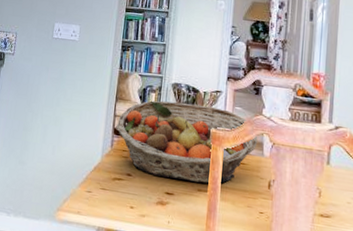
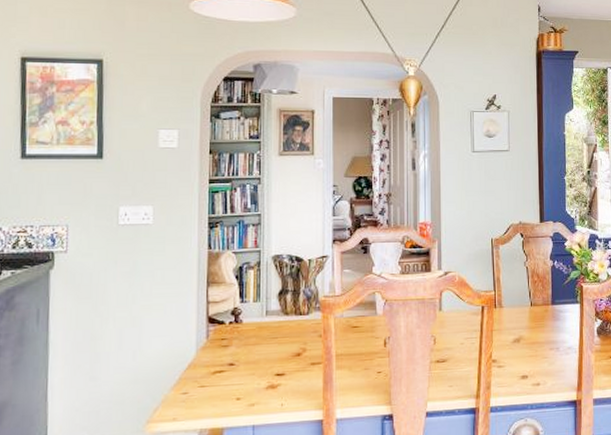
fruit basket: present [116,100,258,184] -> none [210,273,370,359]

